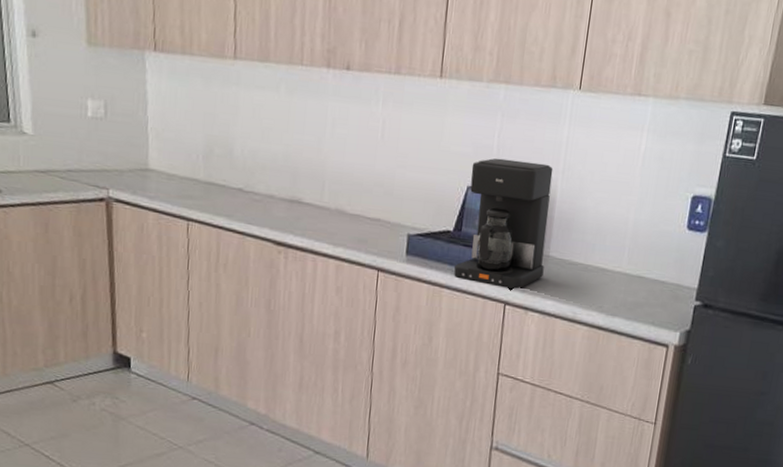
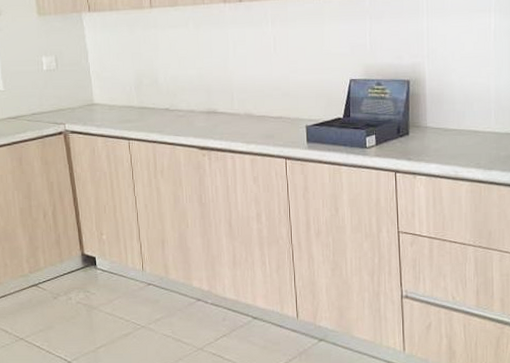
coffee maker: present [454,158,553,289] -> none [349,51,424,159]

